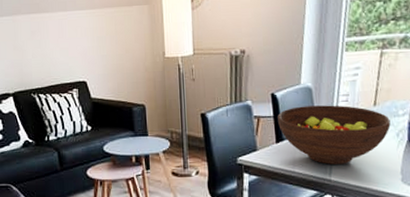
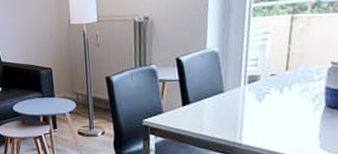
fruit bowl: present [278,105,391,164] -> none [183,69,305,128]

